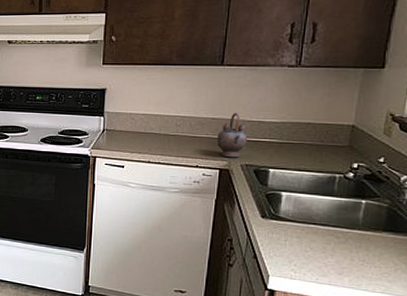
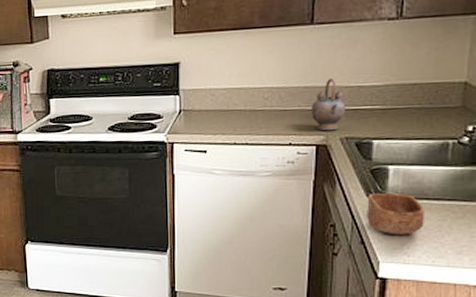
bowl: none [260,215,311,254] -> present [367,193,424,235]

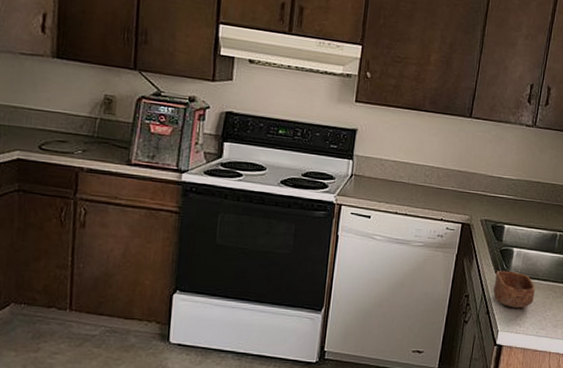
teapot: present [312,78,346,131] -> none [461,167,488,213]

